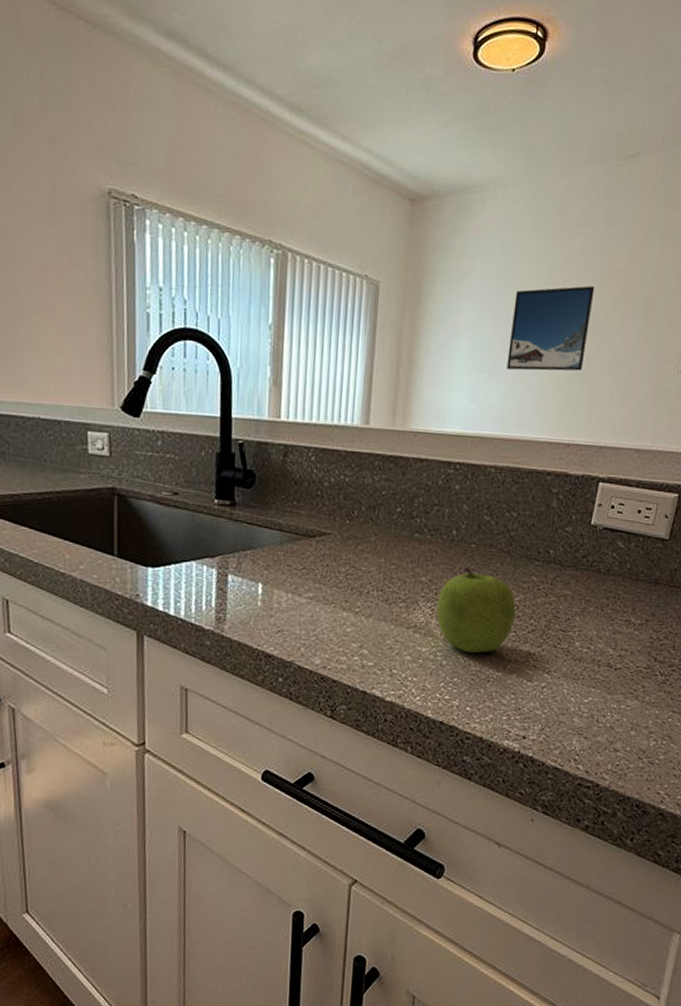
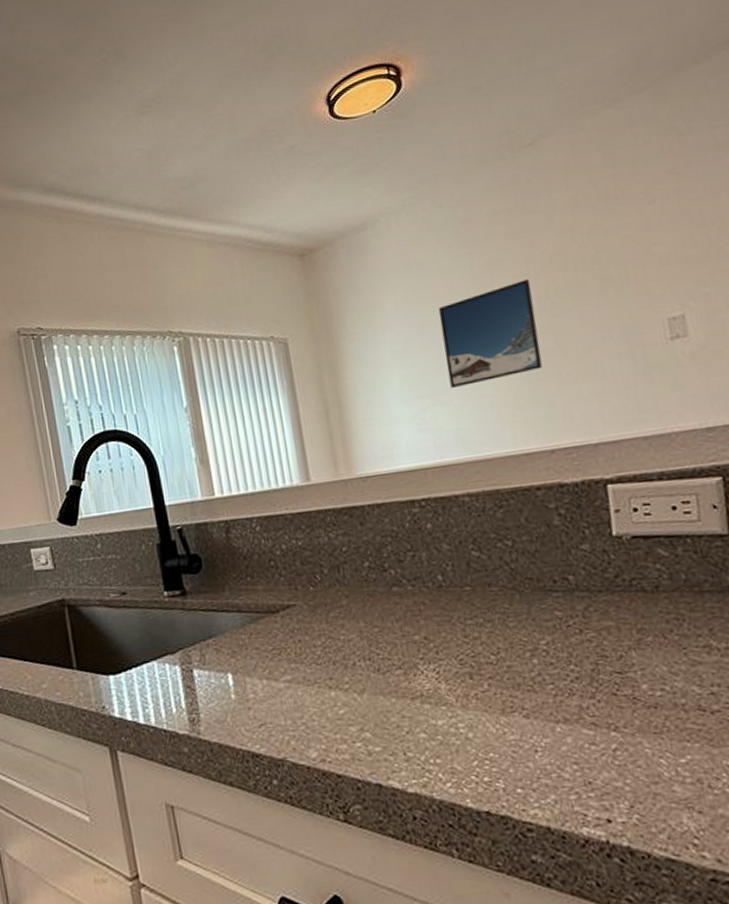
fruit: present [436,567,516,654] -> none [440,615,549,719]

